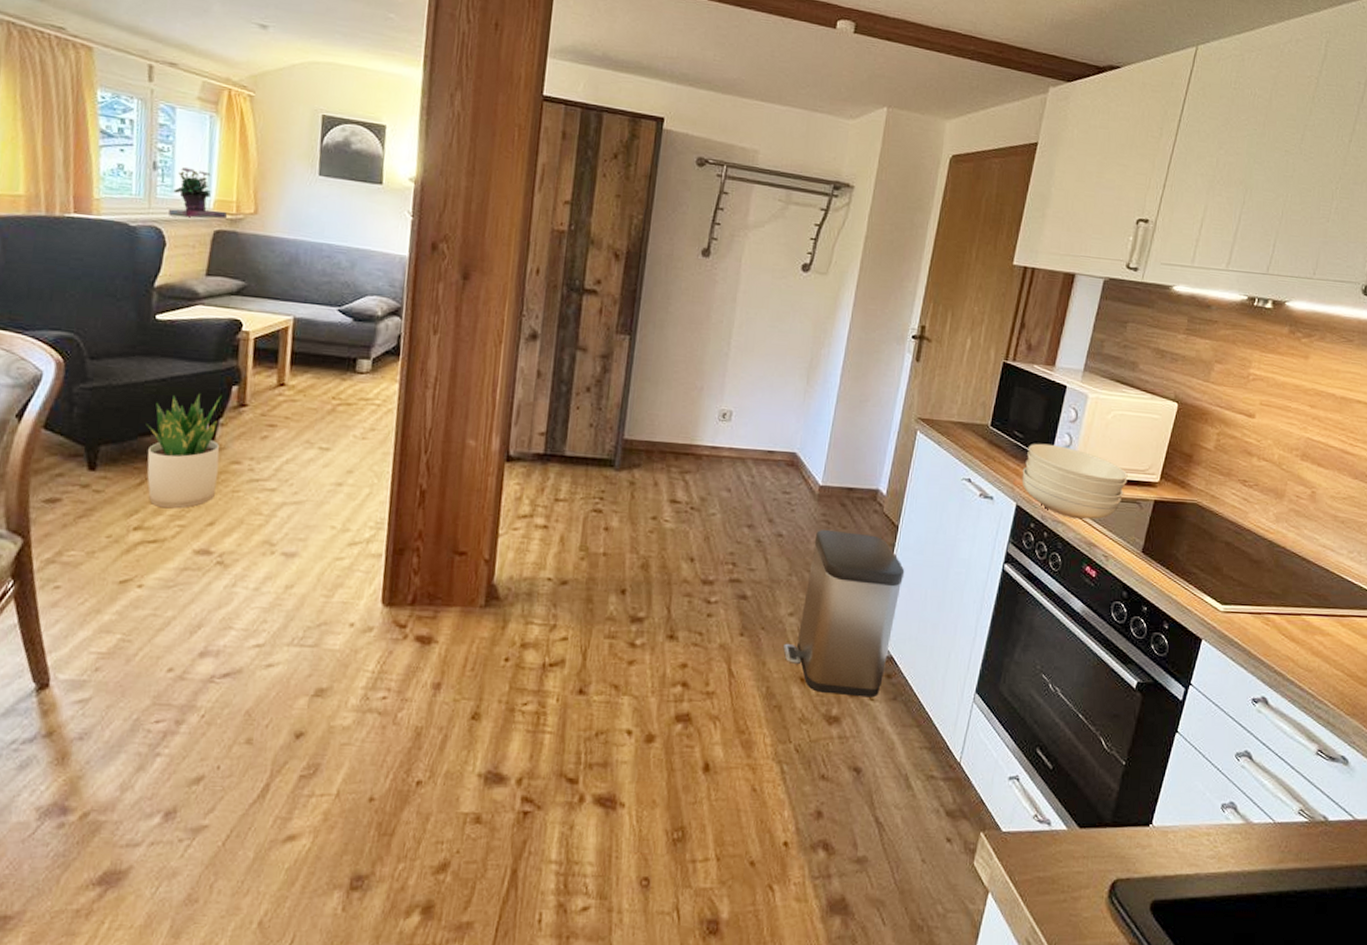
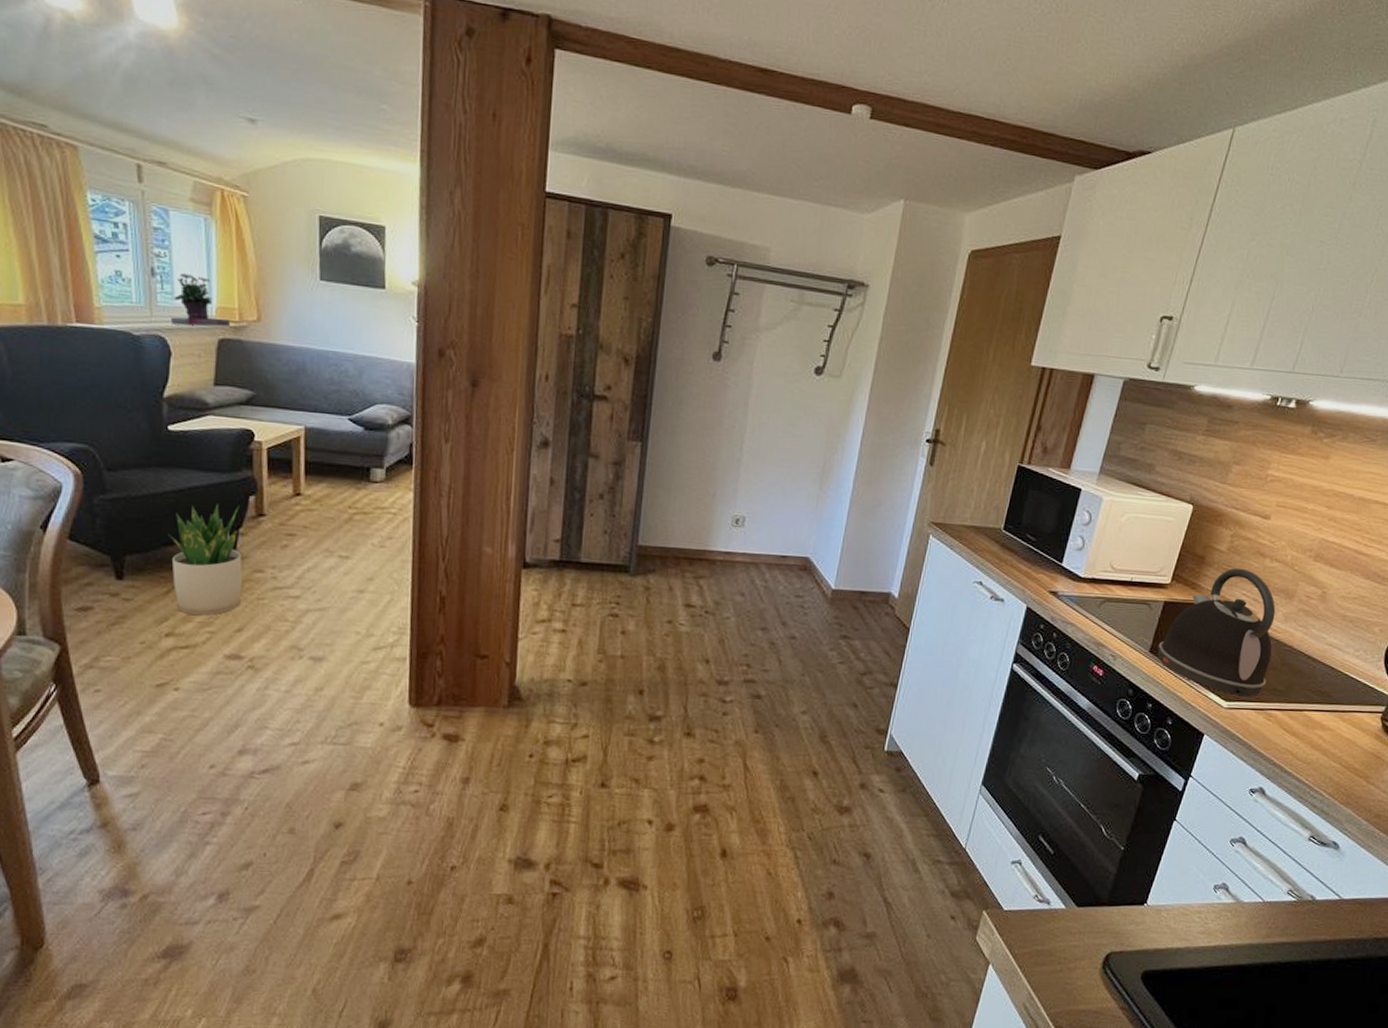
pedal bin: present [783,529,905,698] -> none [796,631,915,790]
bowl: present [1021,443,1128,520] -> none [1032,546,1139,621]
kettle: none [1150,466,1266,599] -> present [1157,568,1276,696]

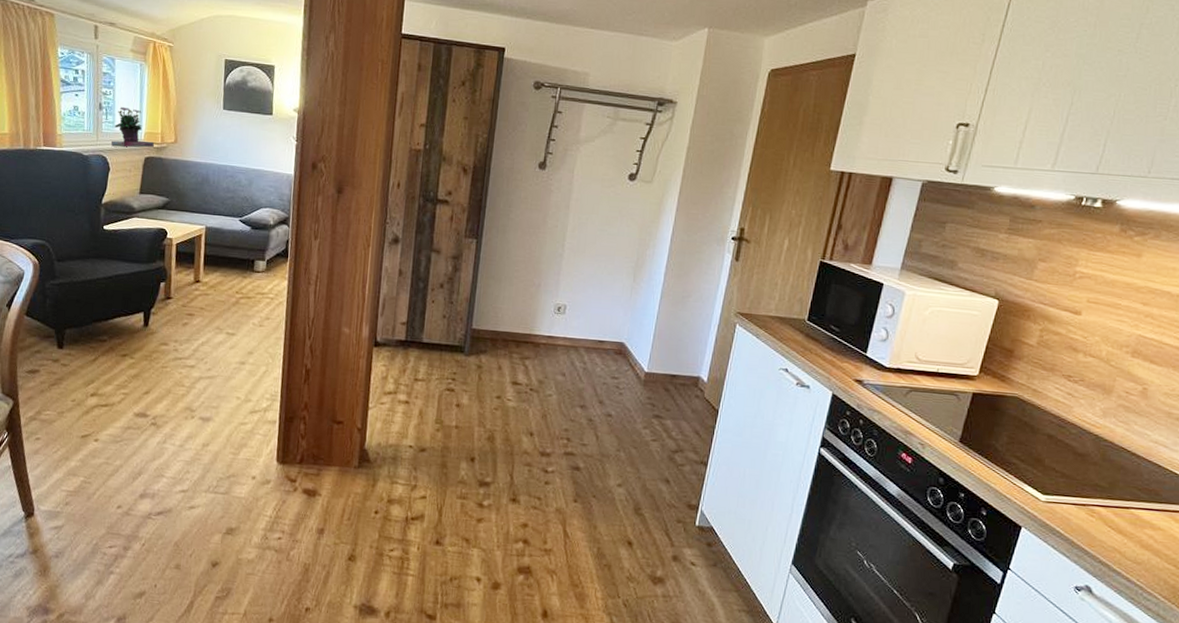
planter: present [167,504,243,616] -> none [98,288,153,380]
kettle: present [1157,568,1276,696] -> none [967,361,1093,491]

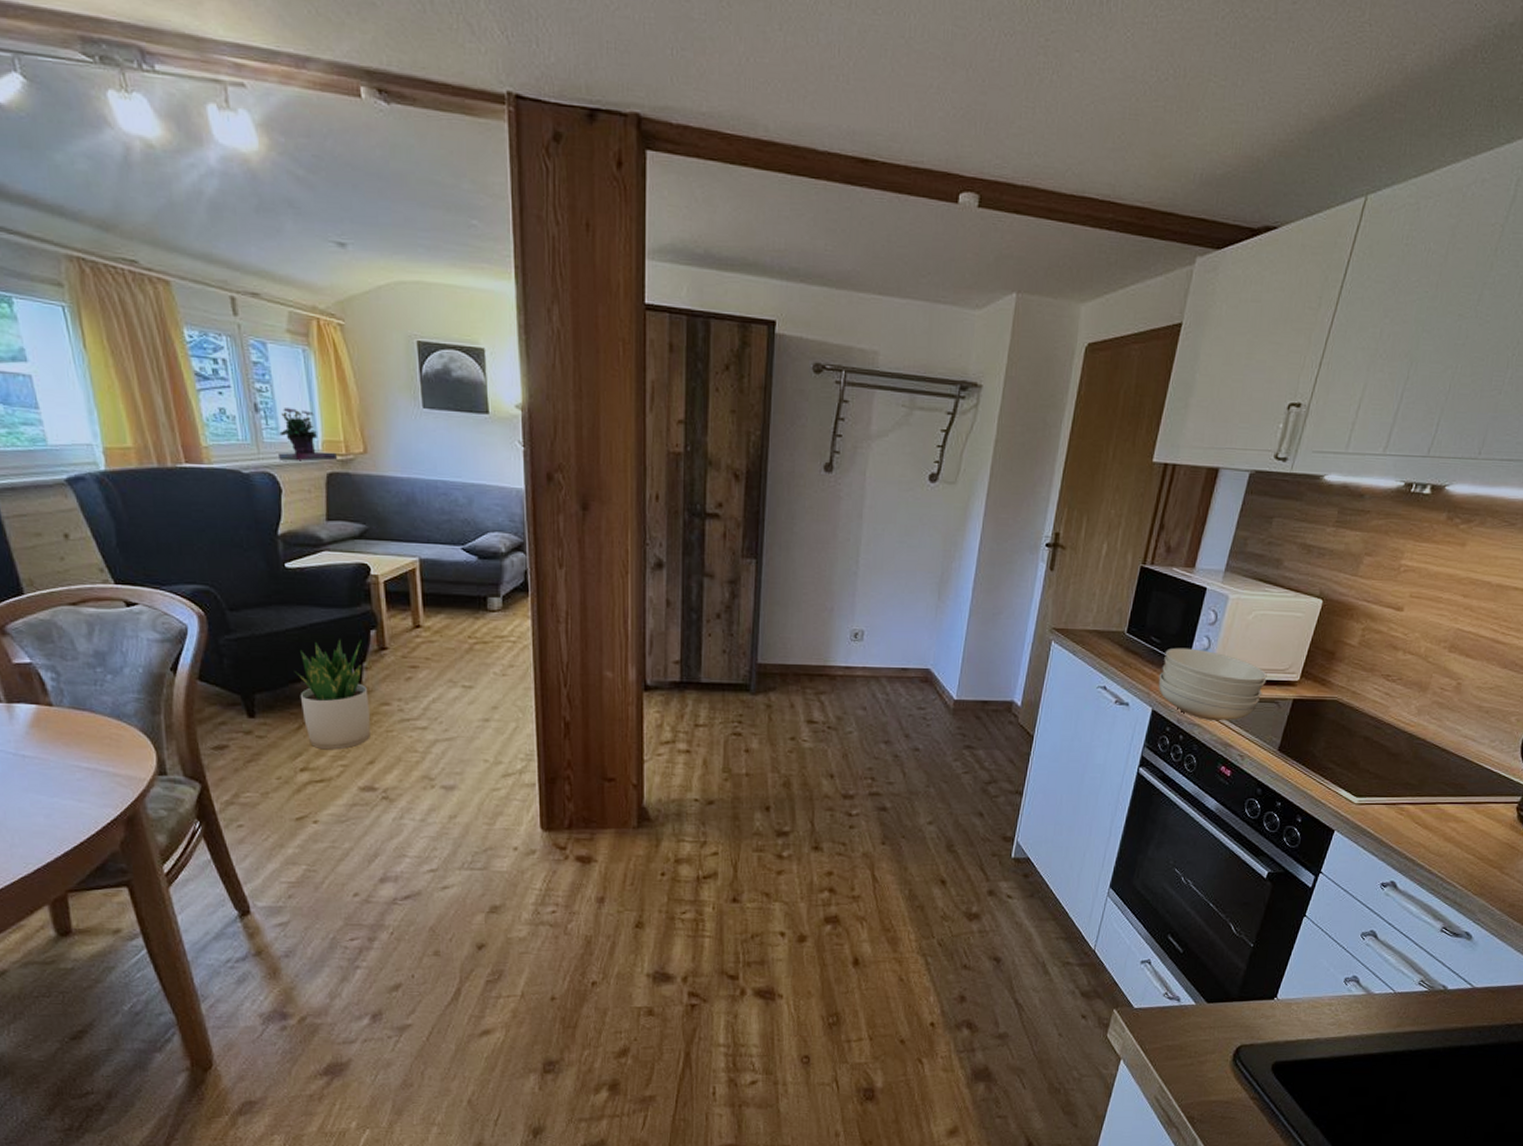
planter: none [98,288,153,380] -> present [294,639,371,750]
bowl: none [837,337,946,409] -> present [1158,647,1267,721]

